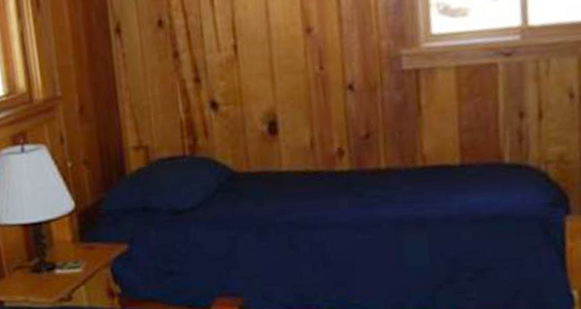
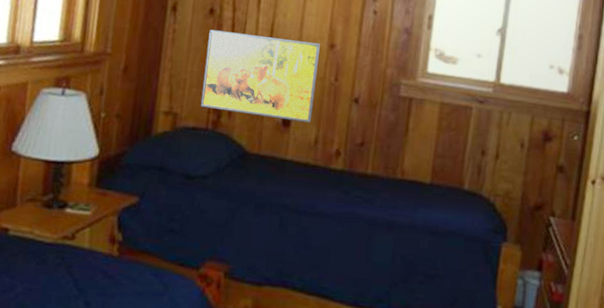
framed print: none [162,30,302,133] -> present [200,29,320,123]

